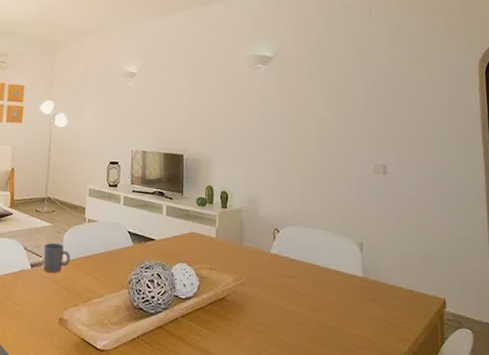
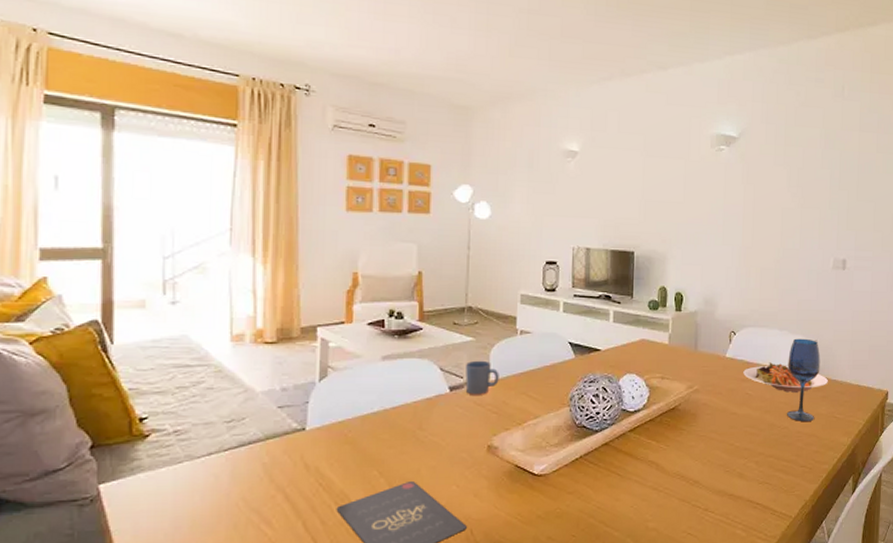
salad: none [288,261,377,293] -> present [743,362,828,393]
wineglass: none [333,239,368,325] -> present [786,338,821,422]

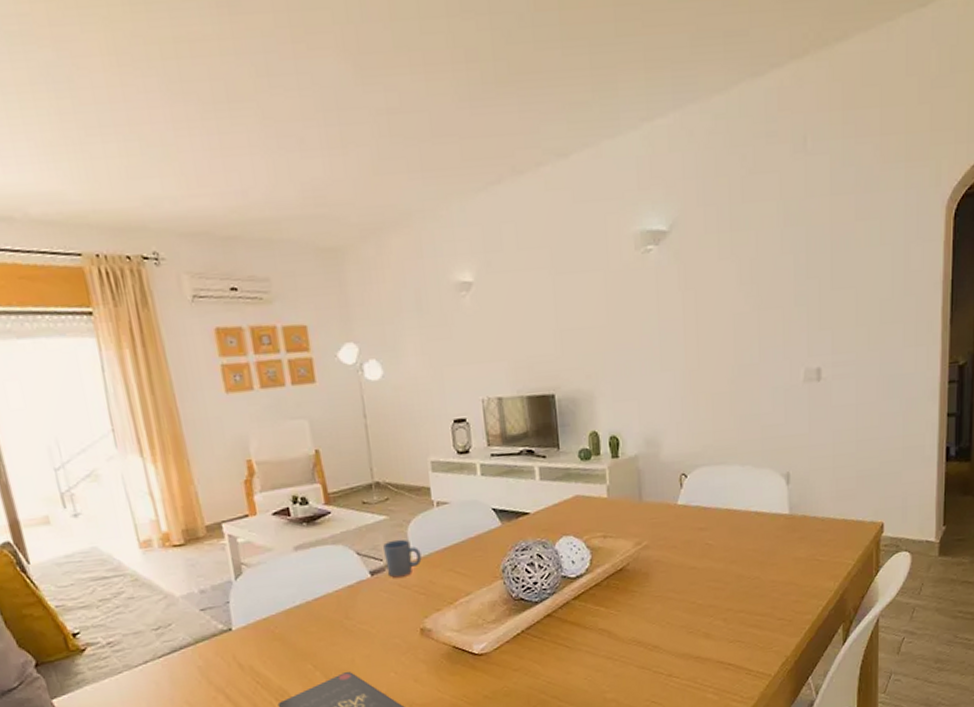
salad: present [743,362,828,393] -> none [700,504,806,538]
wineglass: present [786,338,821,422] -> none [754,471,795,570]

